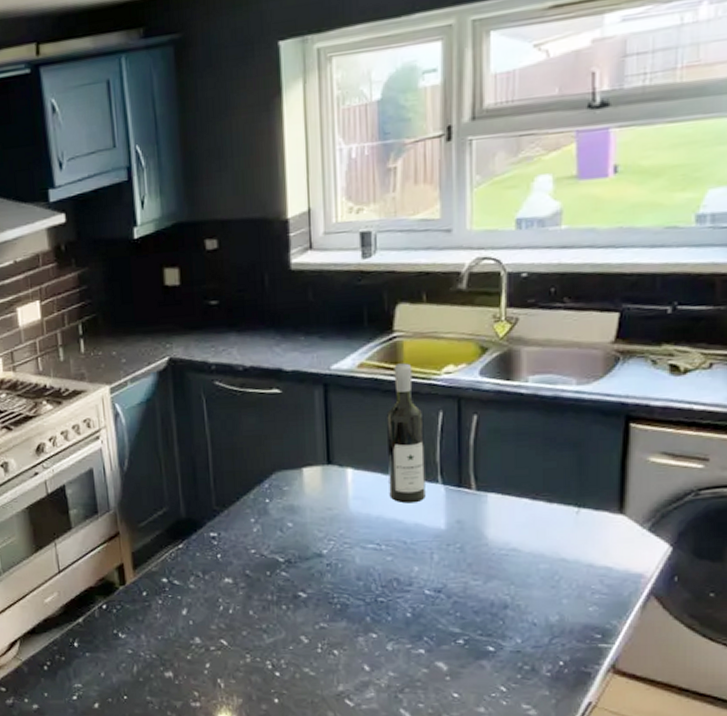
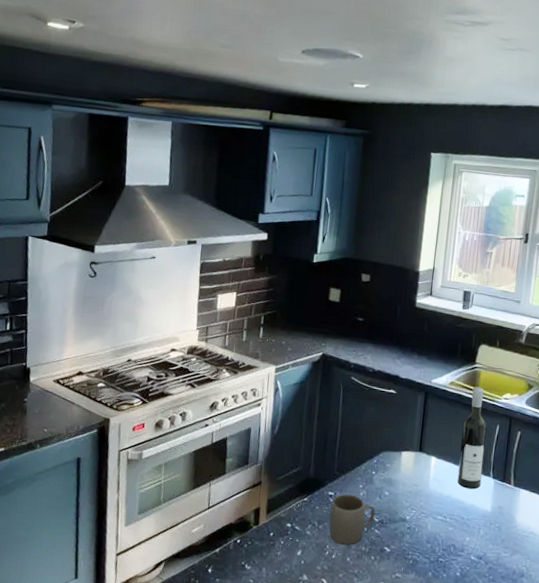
mug: none [216,532,278,596] -> present [329,494,376,545]

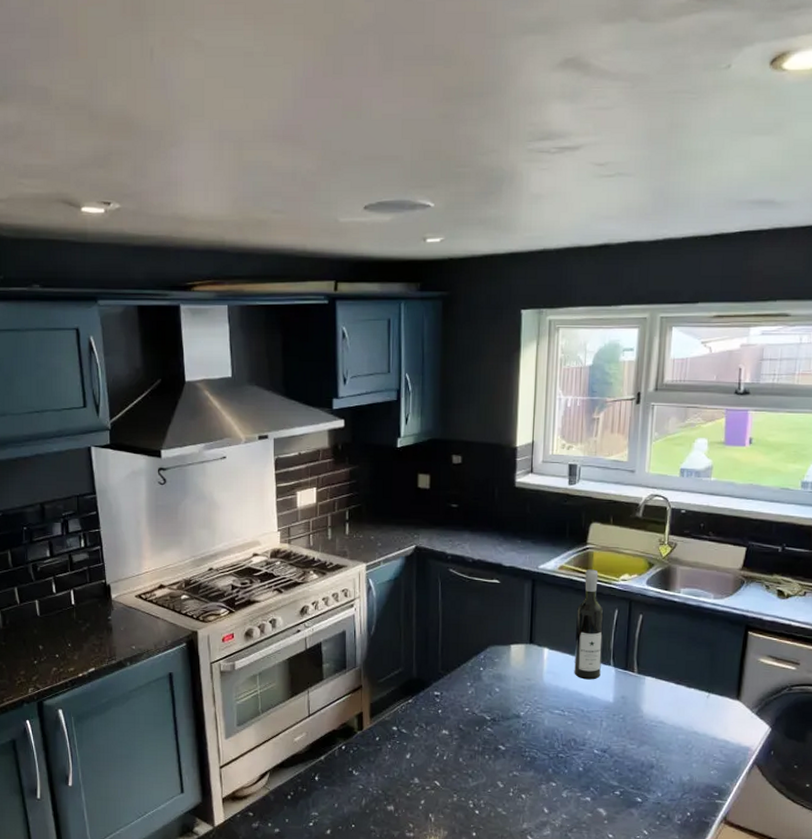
mug: present [329,494,376,545] -> none [437,693,486,746]

